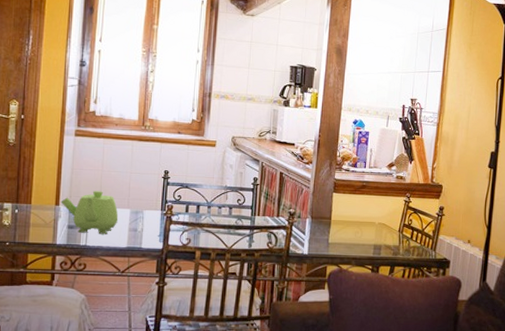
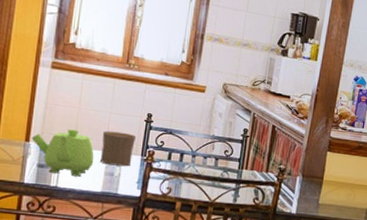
cup: none [124,189,156,222] -> present [101,130,137,167]

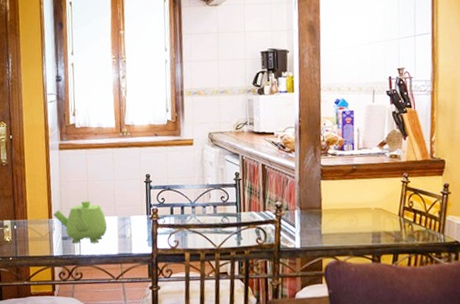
cup: present [101,130,137,167] -> none [111,196,140,228]

